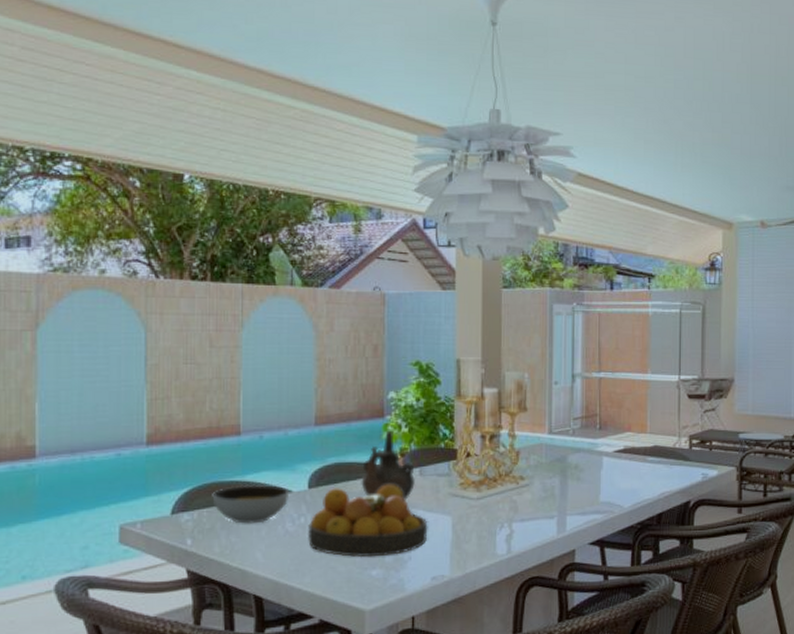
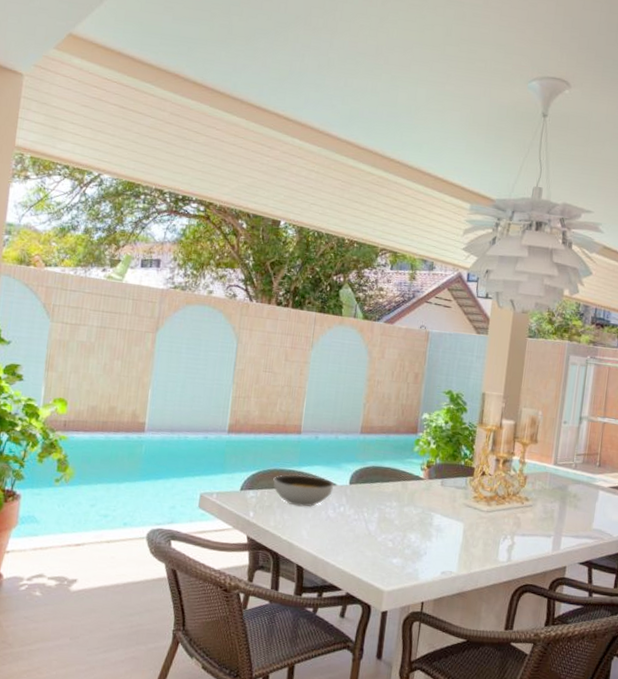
fruit bowl: present [308,484,428,558] -> none [344,486,443,549]
ceremonial vessel: present [361,430,415,500] -> none [392,445,437,504]

